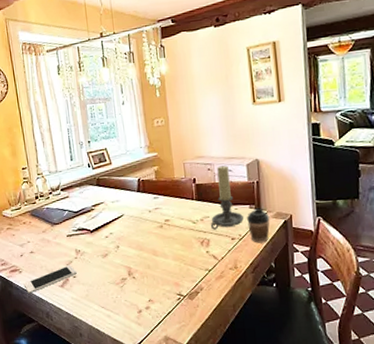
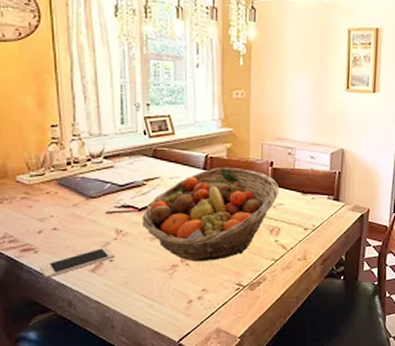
fruit basket: none [93,187,205,275] -> present [141,167,280,261]
candle holder: present [211,165,244,230] -> none [284,151,320,218]
coffee cup: present [247,208,270,243] -> none [323,199,347,235]

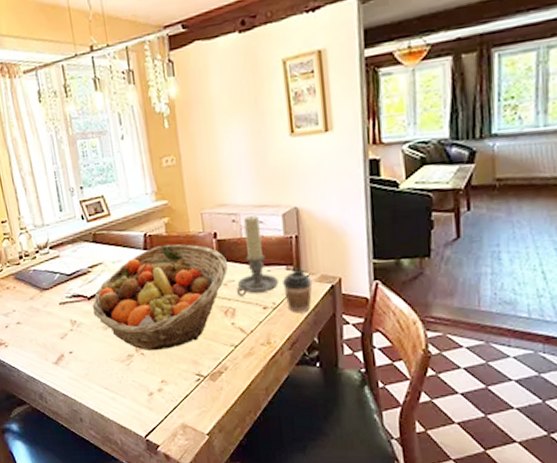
cell phone: present [39,247,115,278] -> none [11,338,73,372]
candle holder: none [284,151,320,218] -> present [237,215,279,297]
coffee cup: none [323,199,347,235] -> present [283,269,313,313]

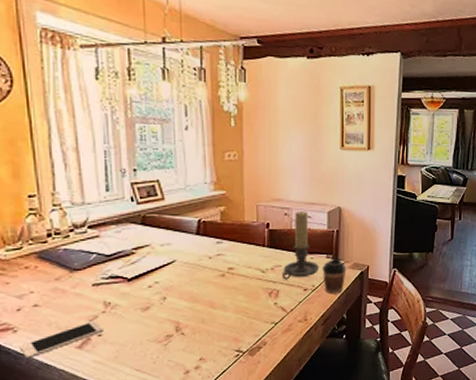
cell phone: none [11,338,73,372] -> present [19,321,103,359]
fruit basket: present [92,244,229,350] -> none [131,230,277,330]

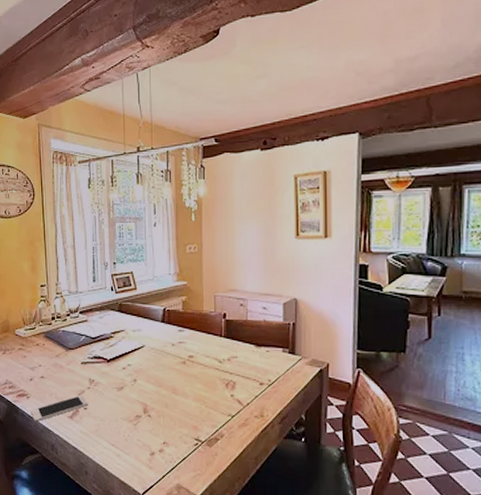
candle holder: present [283,211,319,280] -> none [239,302,275,372]
coffee cup: present [323,258,347,294] -> none [279,352,304,392]

